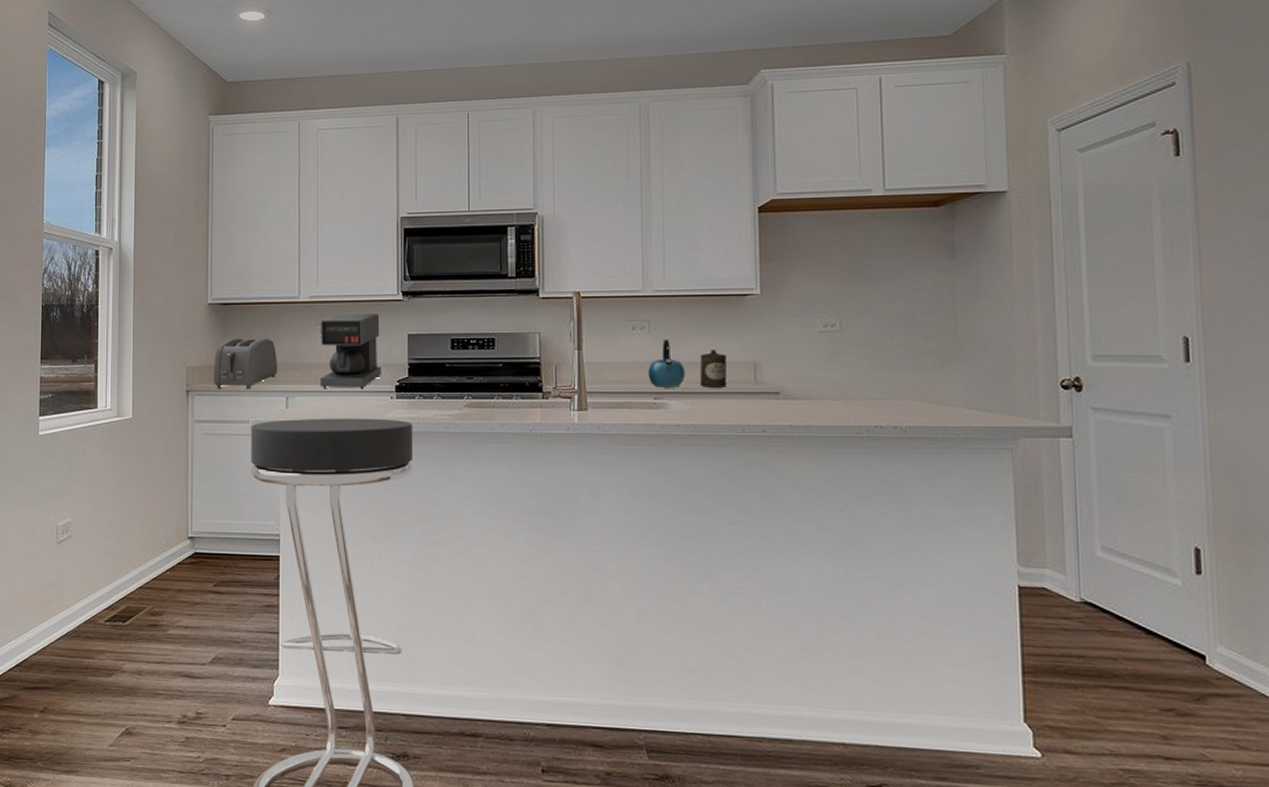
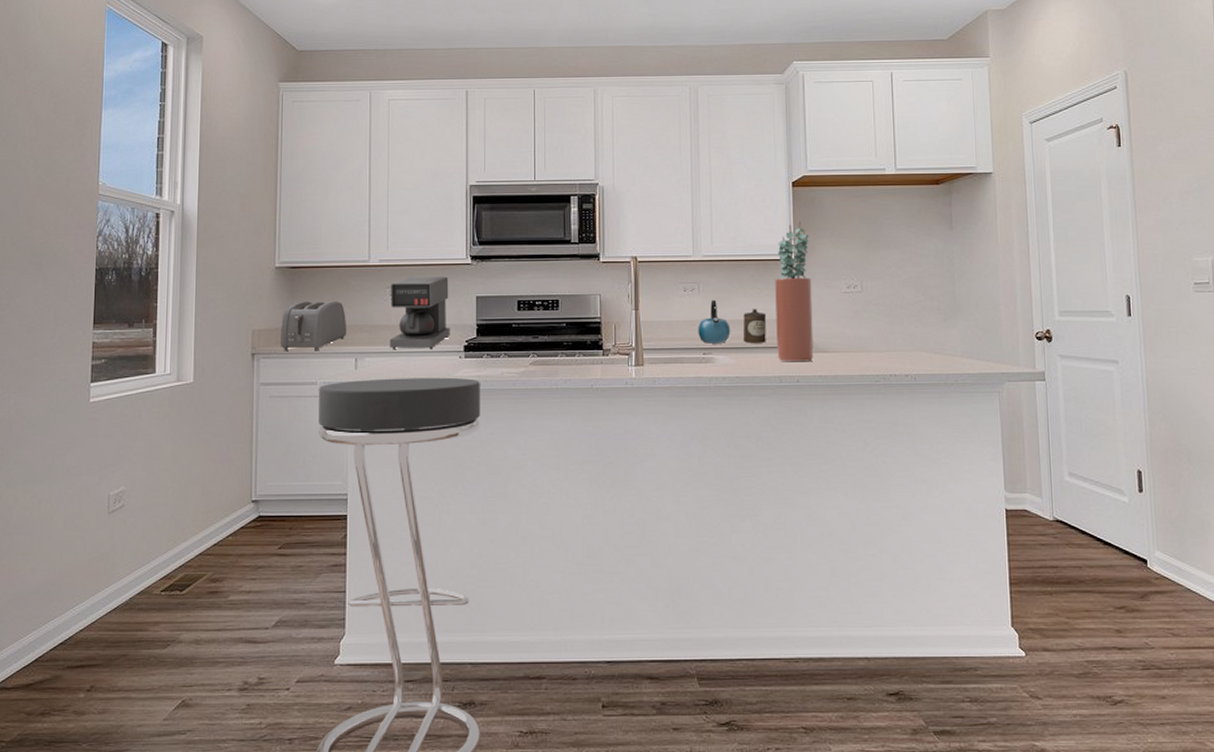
vase: none [737,251,783,410] -> present [775,221,814,362]

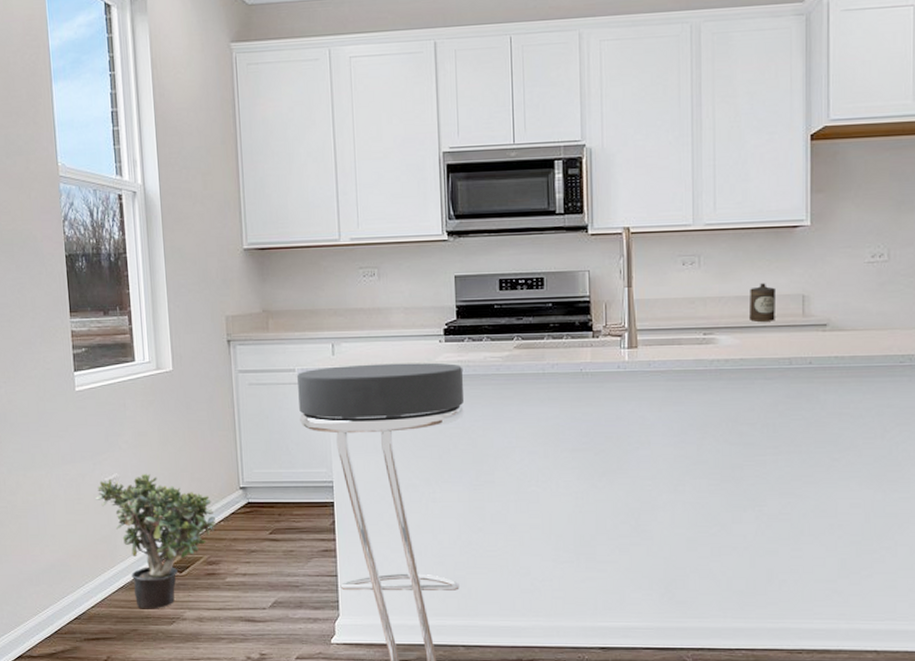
potted plant: none [97,486,224,632] -> present [95,473,217,609]
toaster: present [280,300,347,352] -> none [254,284,322,338]
coffee maker: present [389,277,450,350] -> none [364,255,429,335]
kettle: present [698,300,731,344] -> none [698,274,735,323]
vase: present [775,221,814,362] -> none [787,181,830,342]

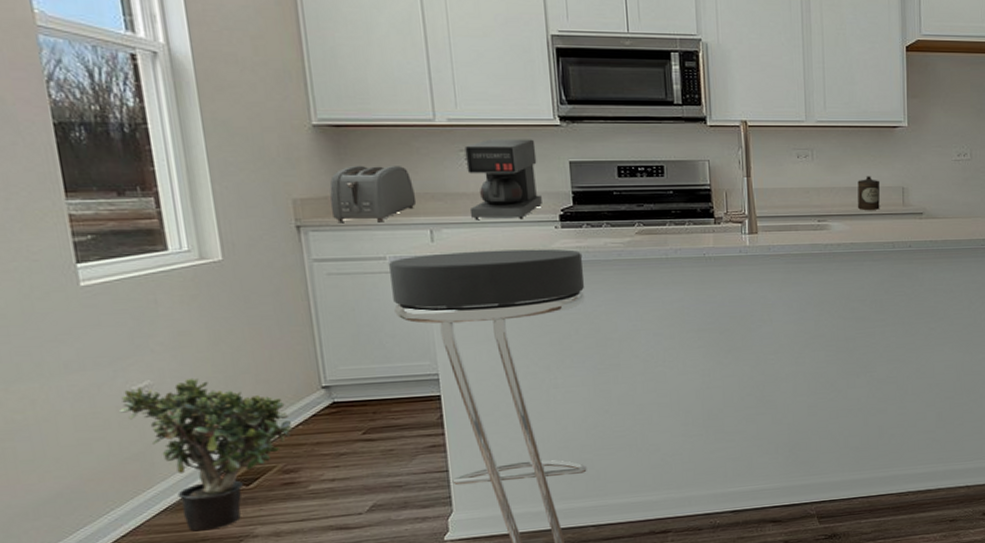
toaster: none [254,284,322,338] -> present [329,165,417,224]
coffee maker: none [364,255,429,335] -> present [465,139,542,221]

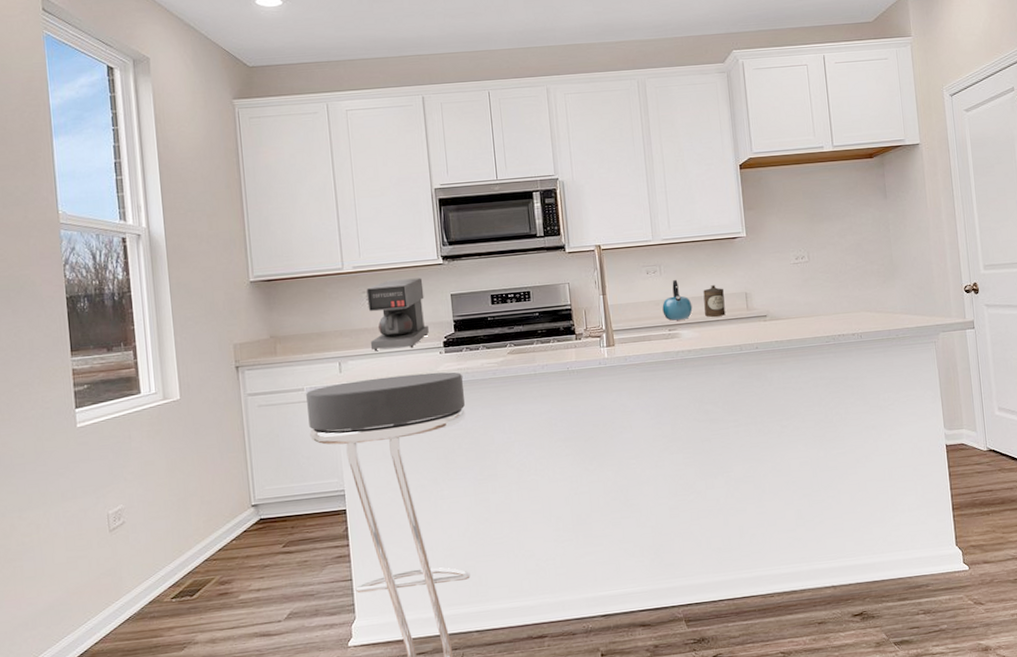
potted plant: present [118,377,293,531] -> none [98,501,228,639]
toaster: present [329,165,417,224] -> none [262,310,328,362]
kettle: none [812,167,845,211] -> present [662,280,693,321]

